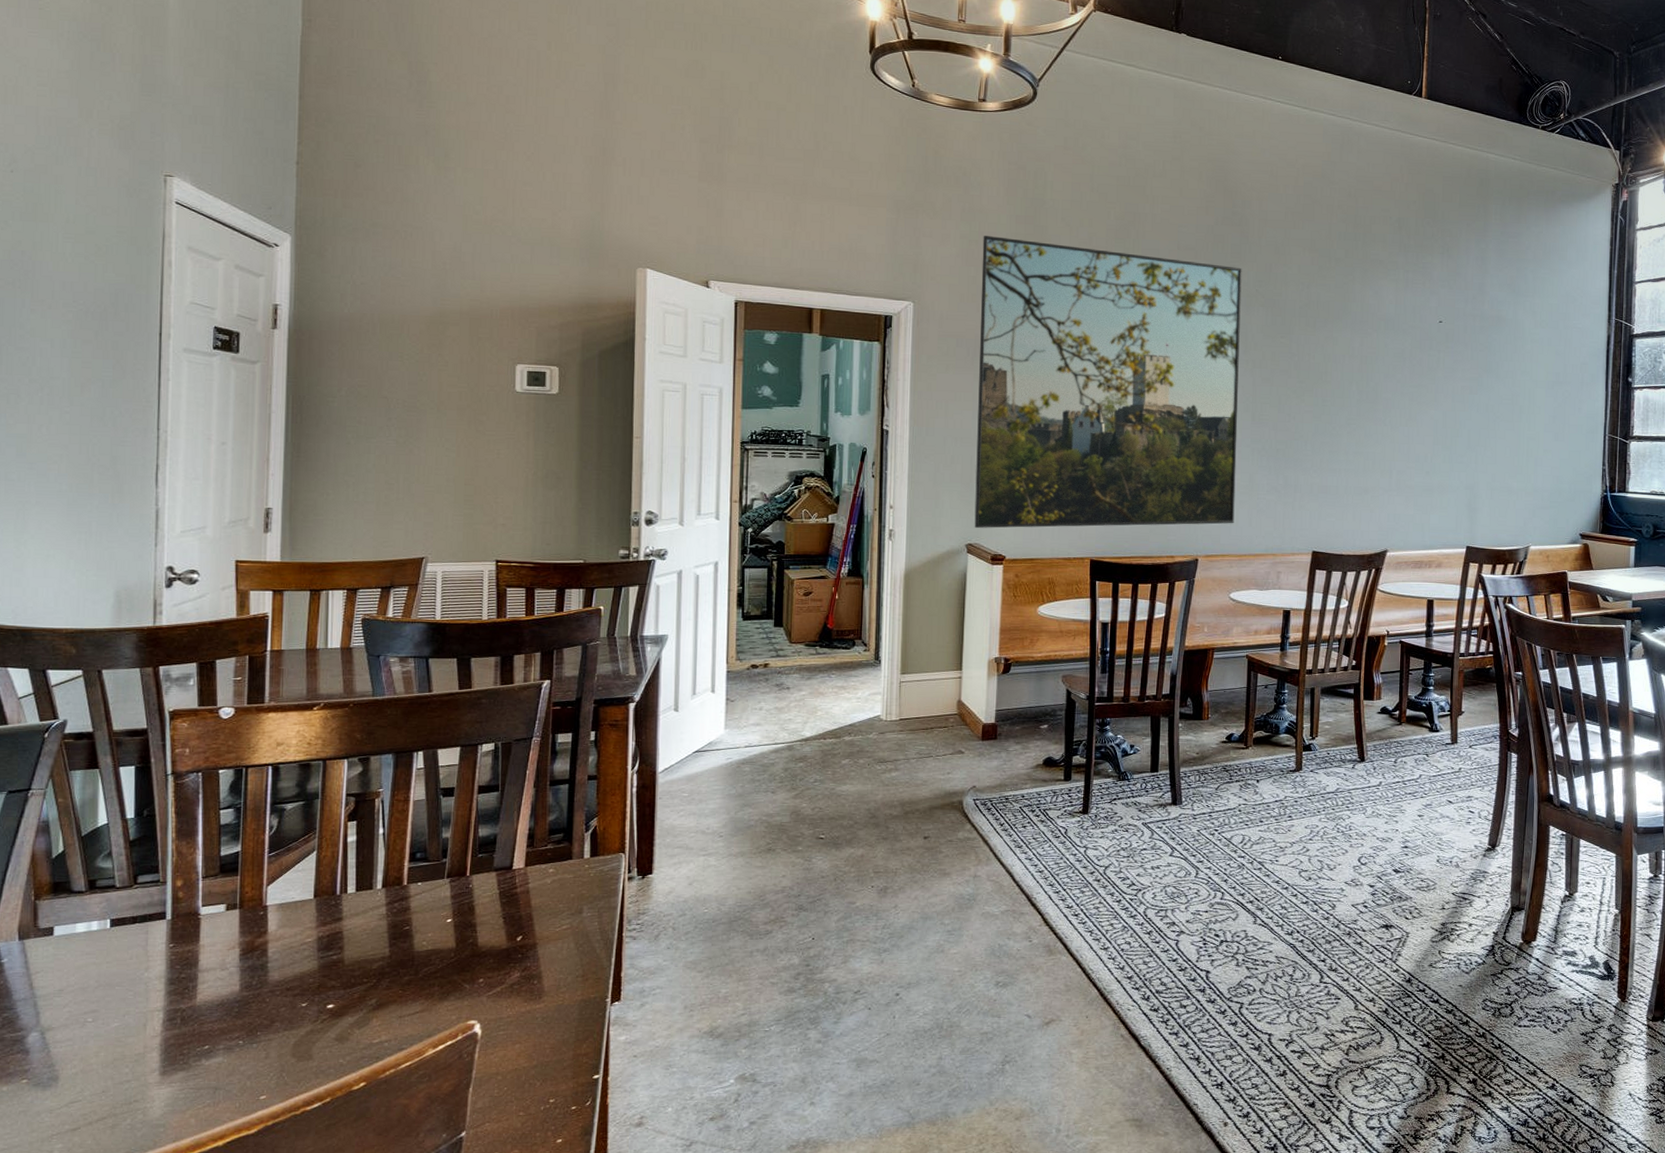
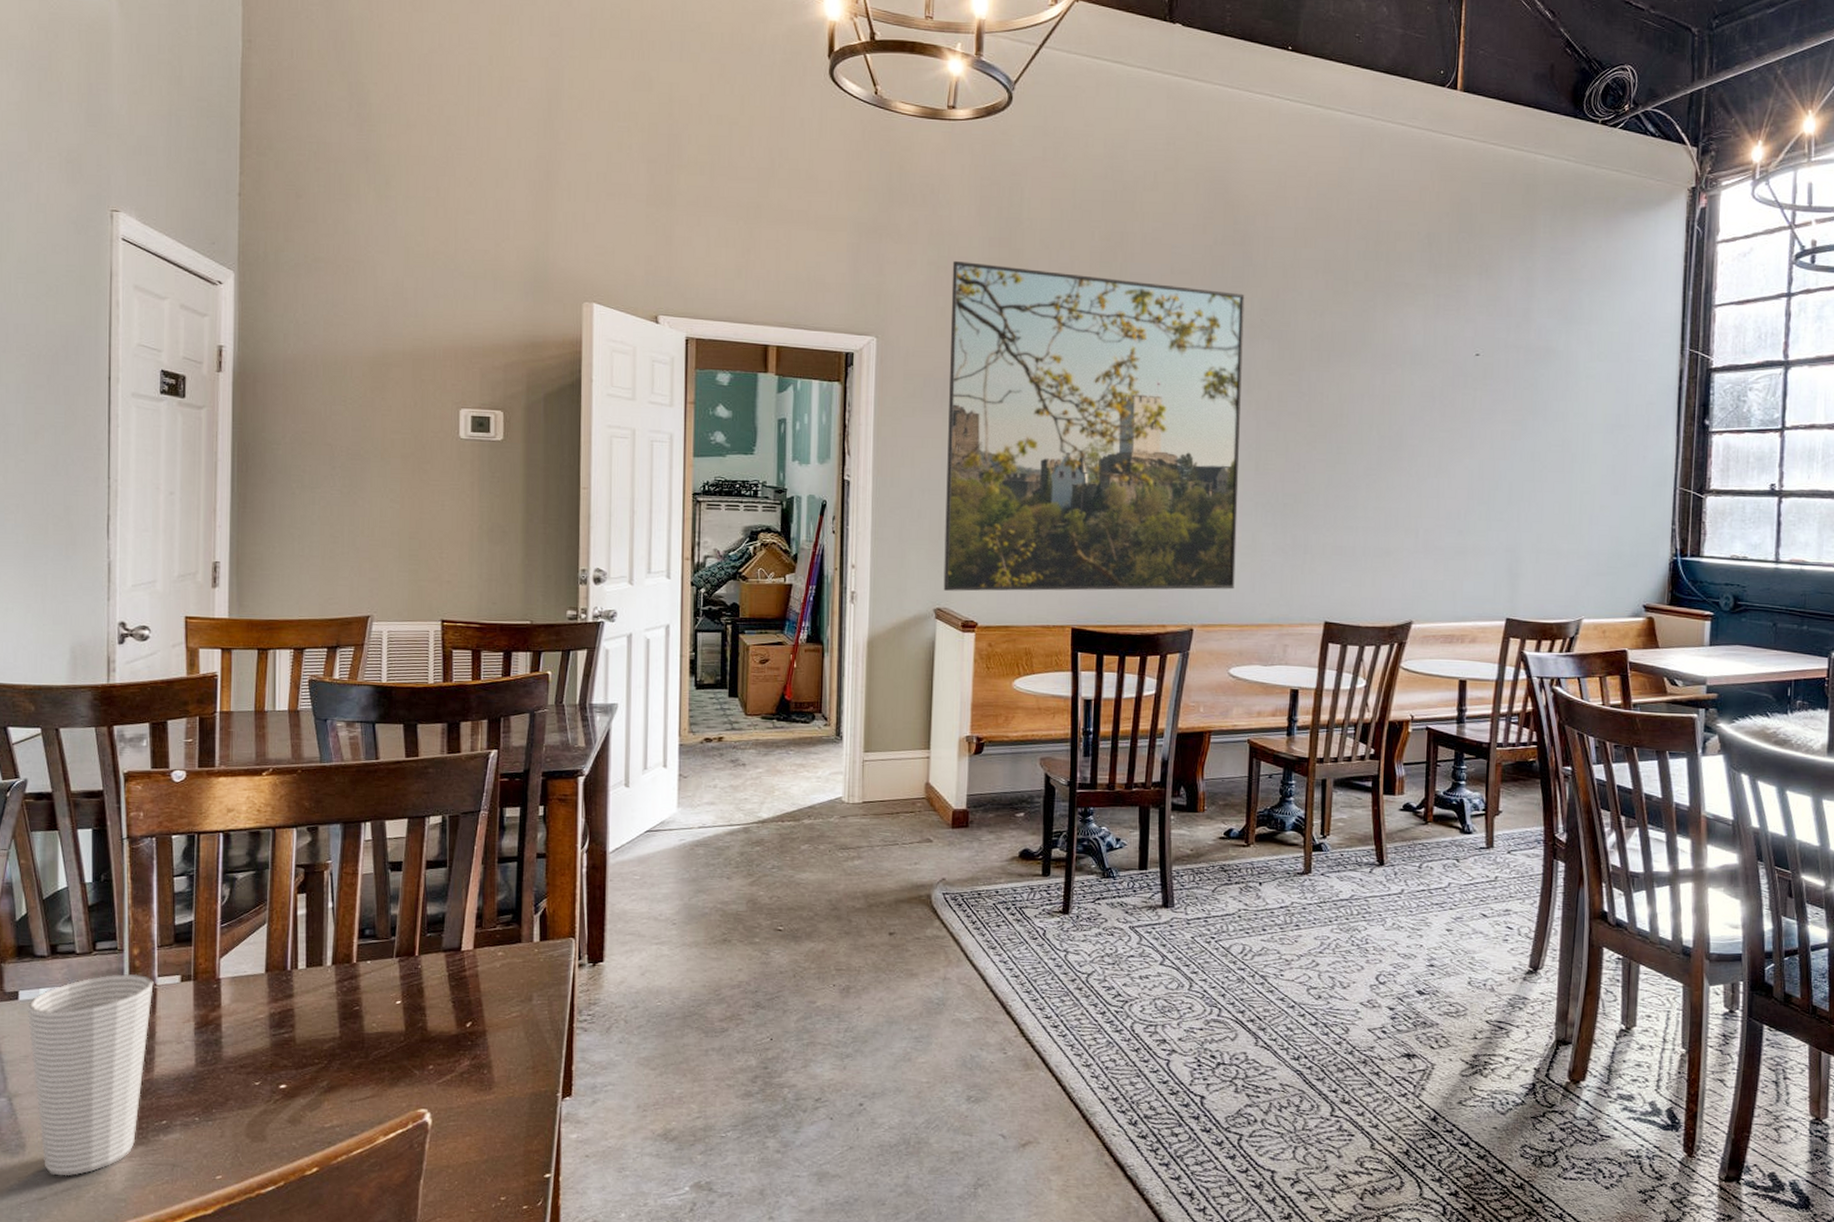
cup: none [62,904,198,1106] -> present [27,973,154,1176]

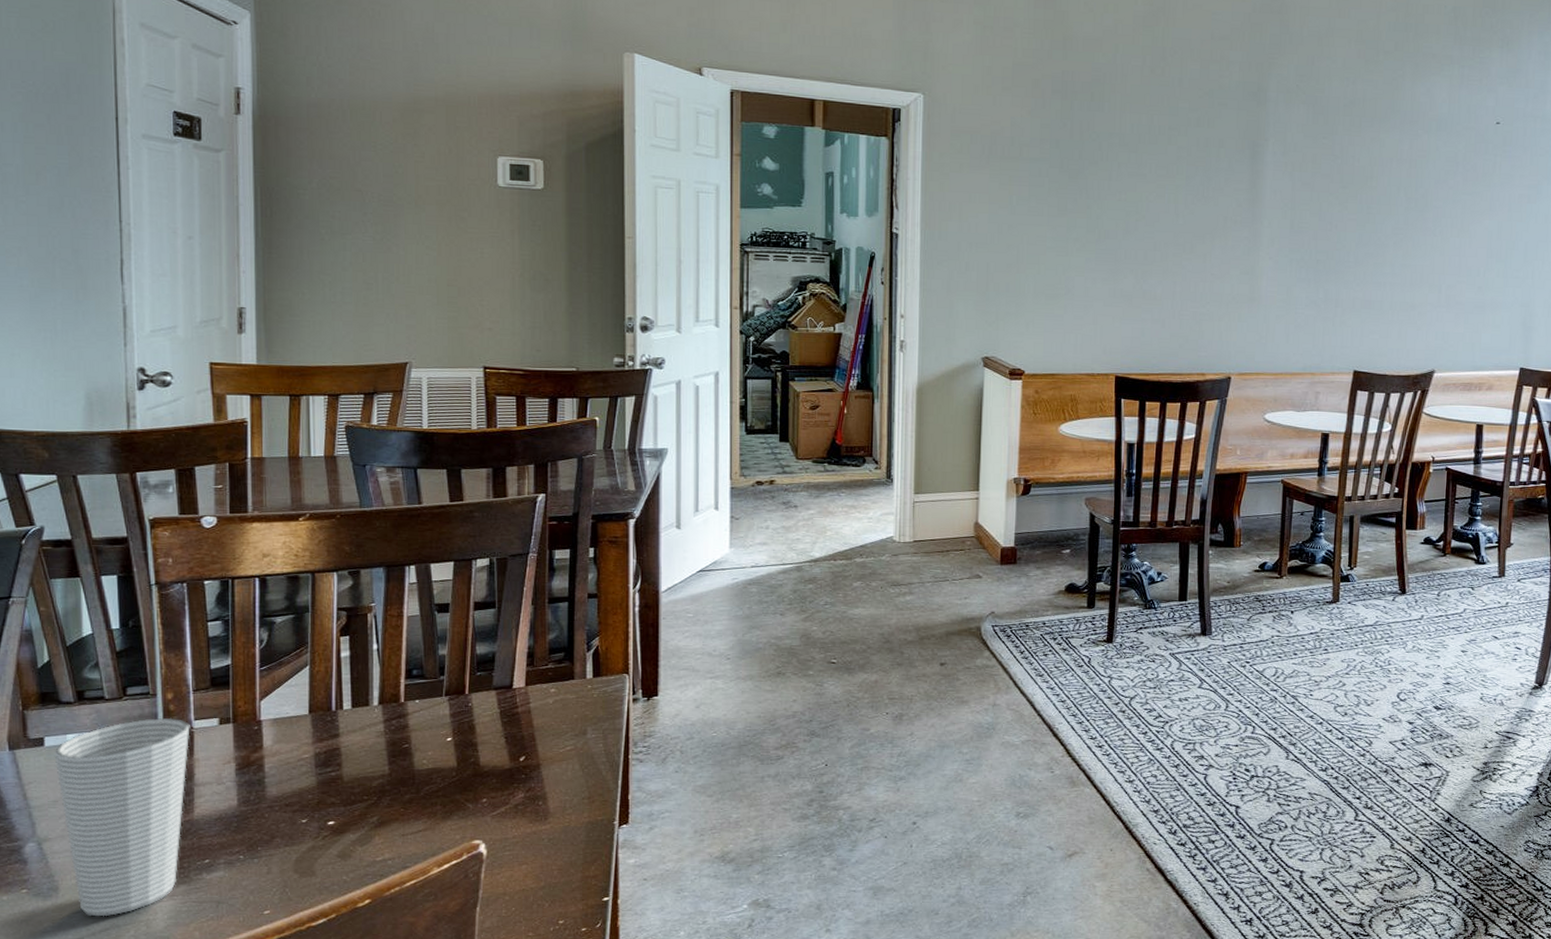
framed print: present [943,261,1245,591] -> none [991,21,1282,341]

